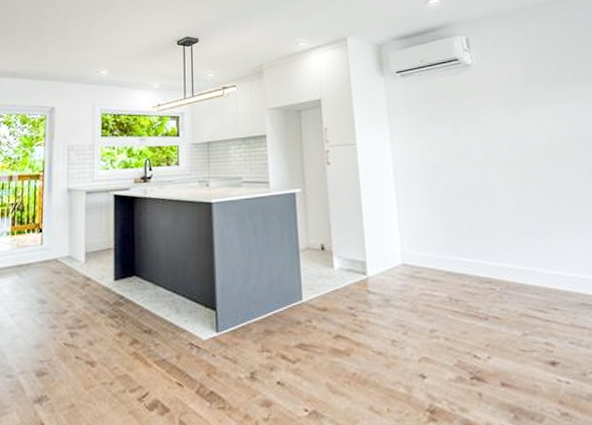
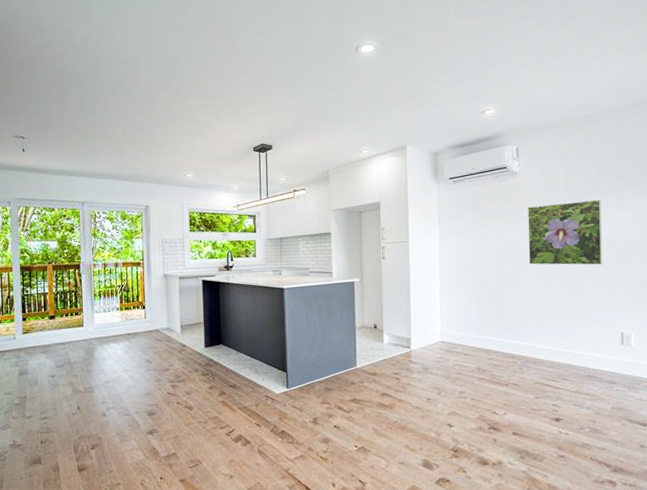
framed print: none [486,93,578,168] -> present [528,199,603,265]

